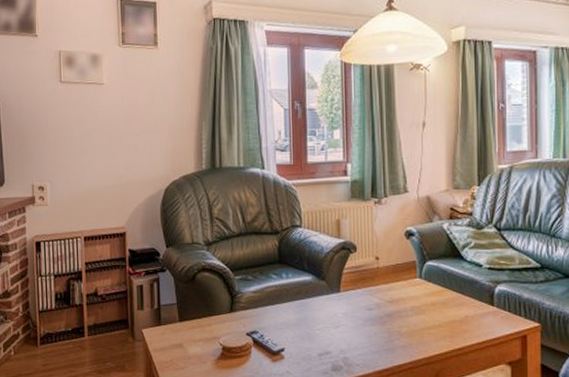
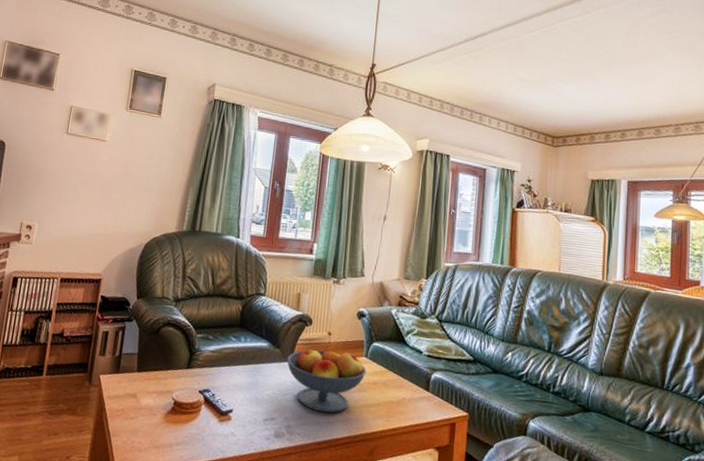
fruit bowl: none [335,274,422,341] -> present [287,349,366,413]

